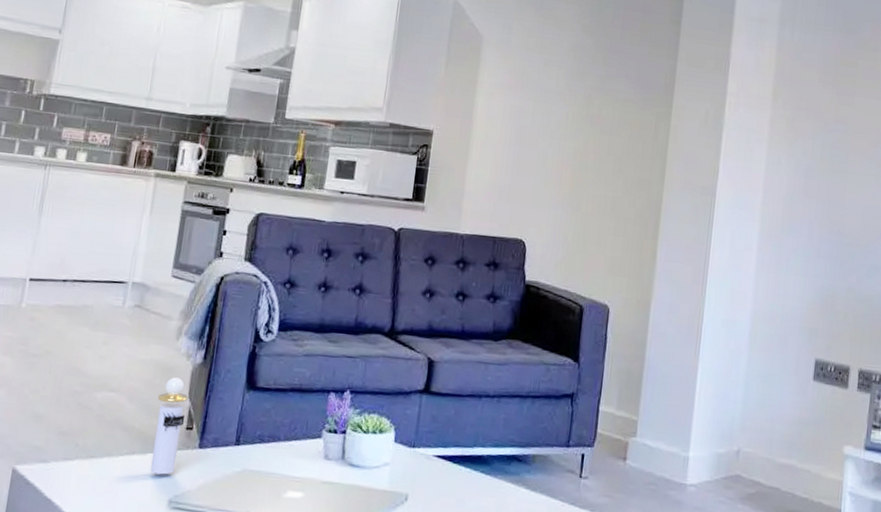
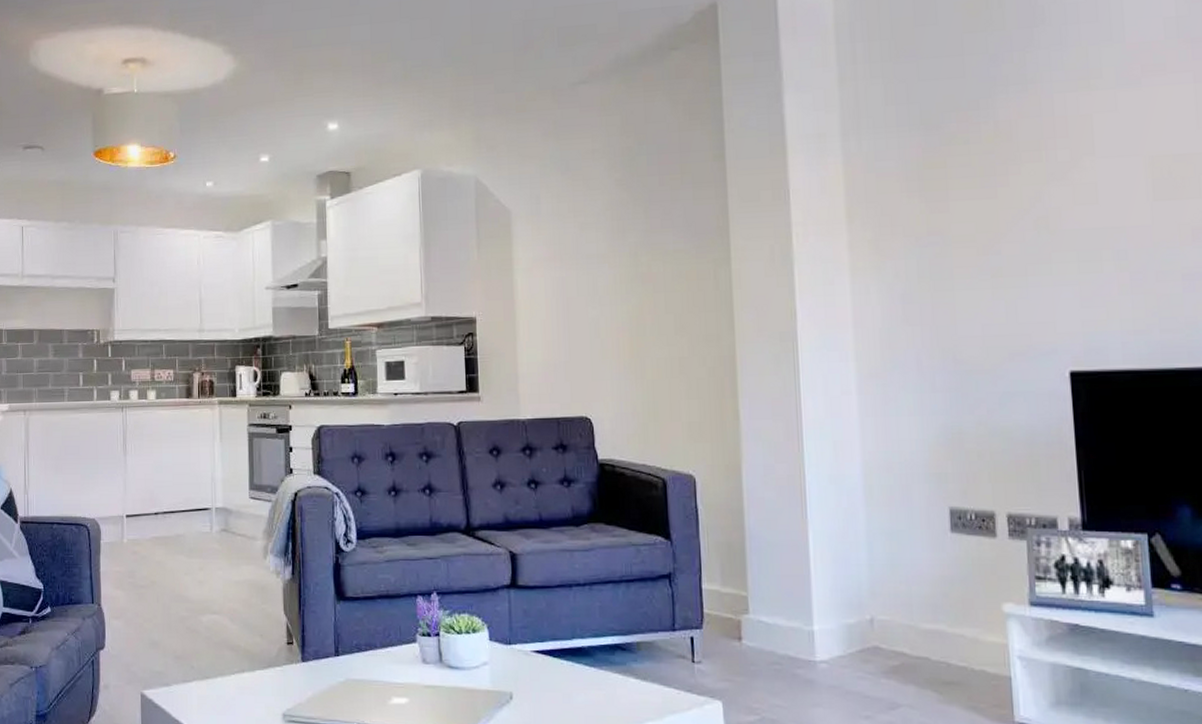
perfume bottle: present [149,377,188,475] -> none [256,595,285,690]

